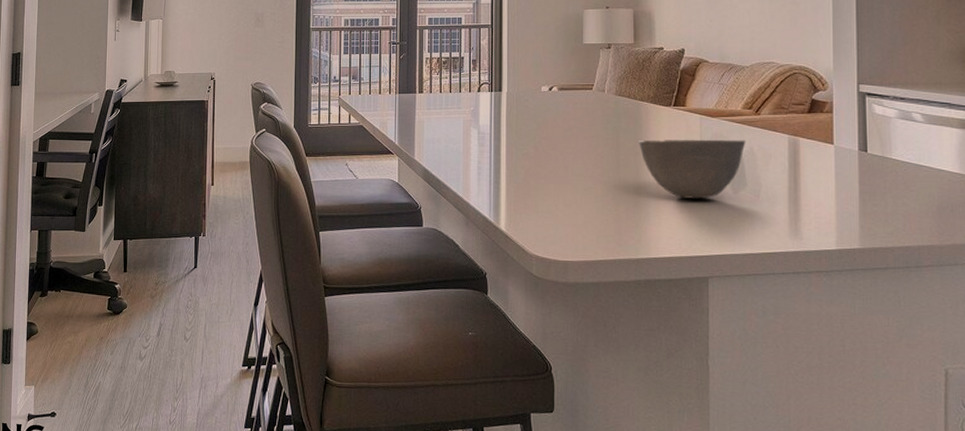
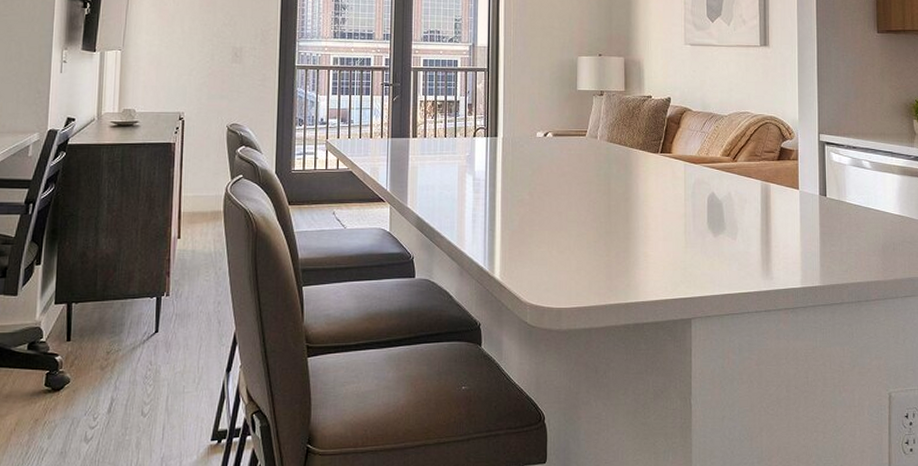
bowl: present [639,139,746,199] -> none [629,185,725,243]

